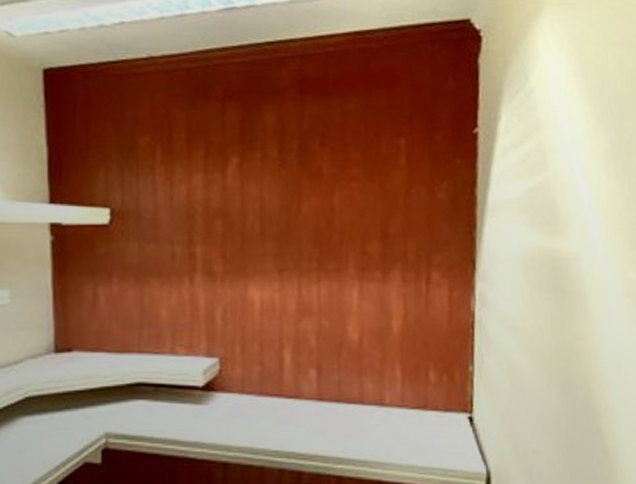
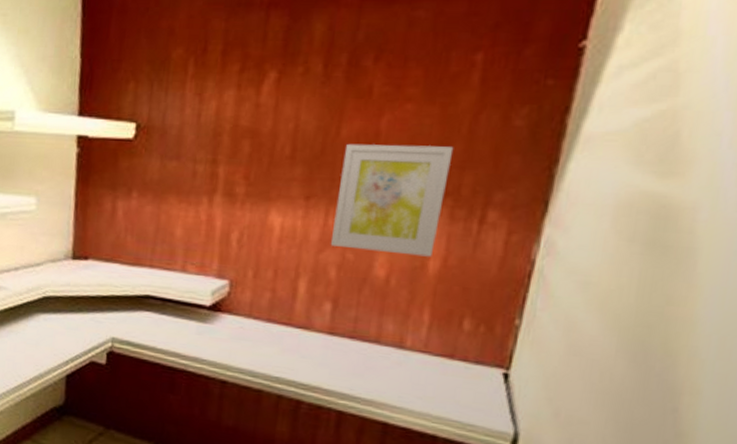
wall art: none [306,218,396,317] -> present [330,143,454,257]

